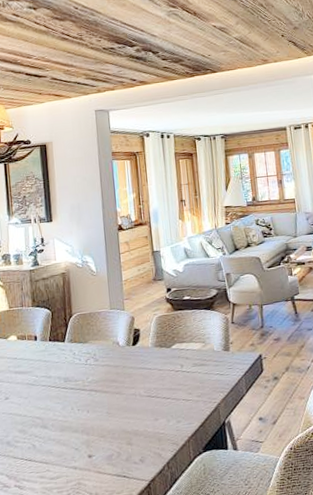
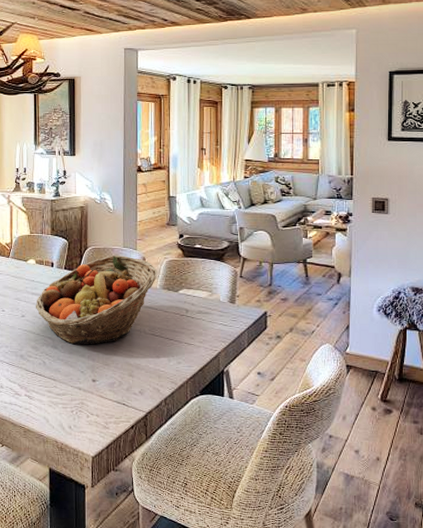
fruit basket: none [20,318,148,421] -> present [36,256,157,345]

